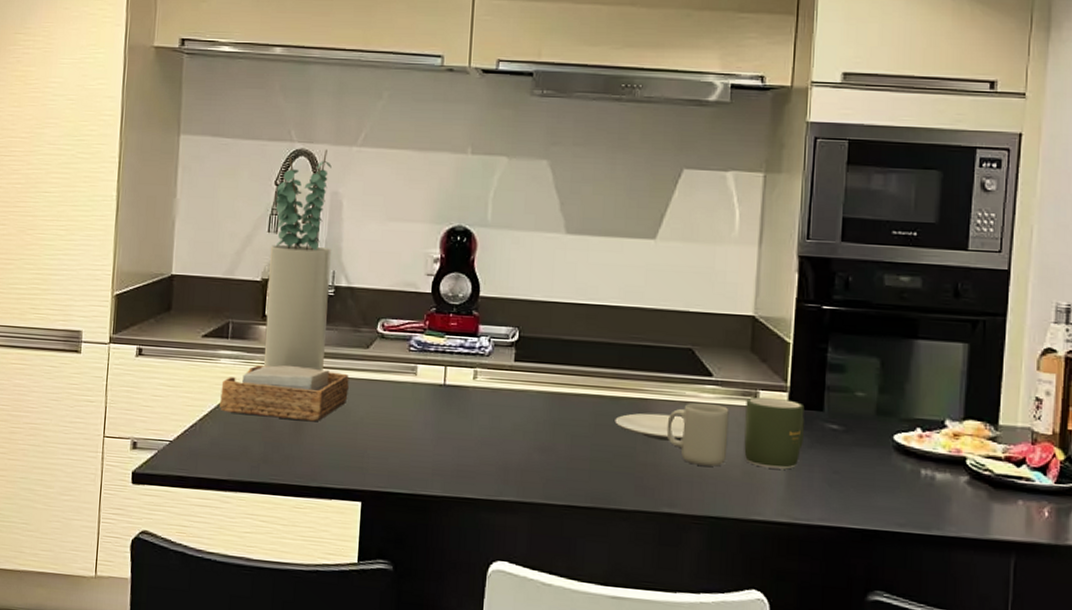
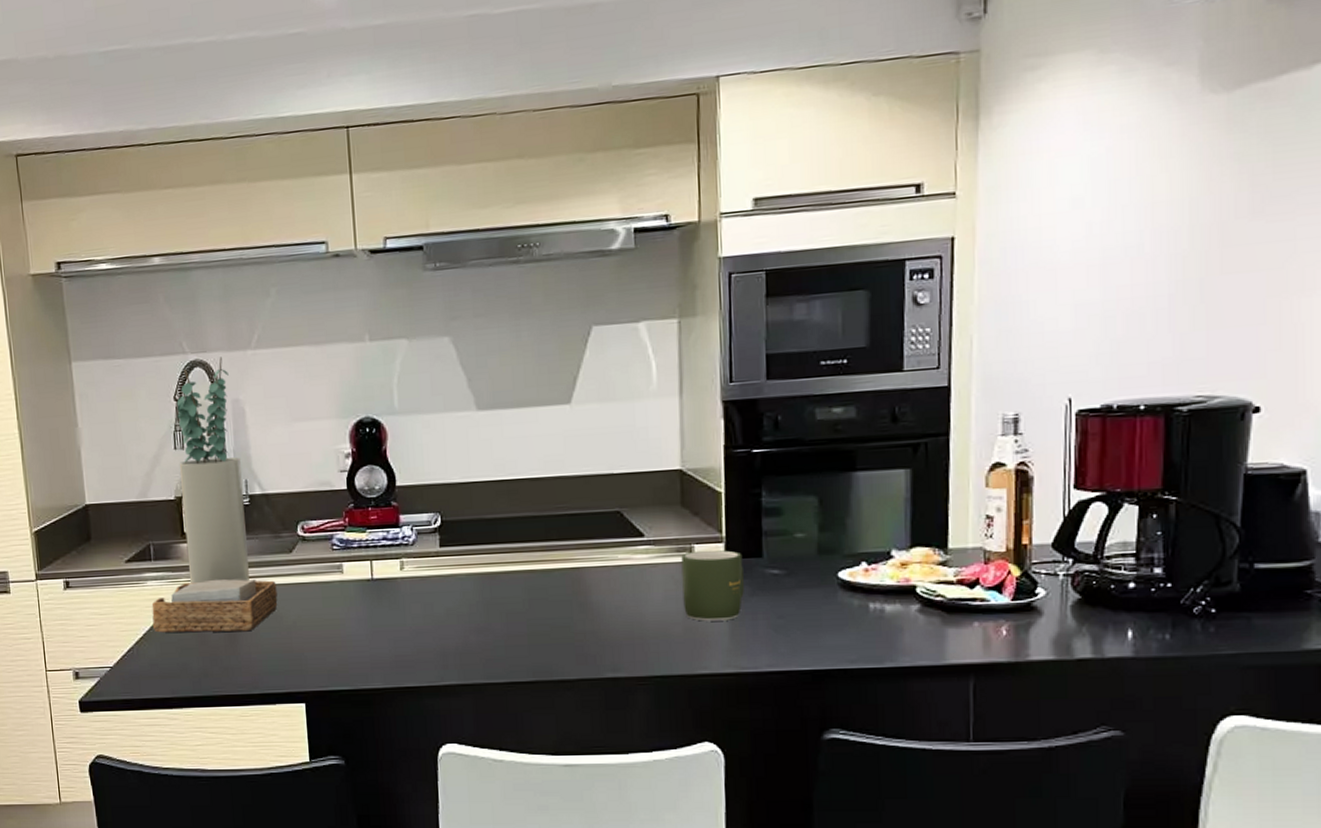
plate: present [615,413,685,442] -> none [548,580,621,608]
cup: present [666,402,729,467] -> none [602,564,666,627]

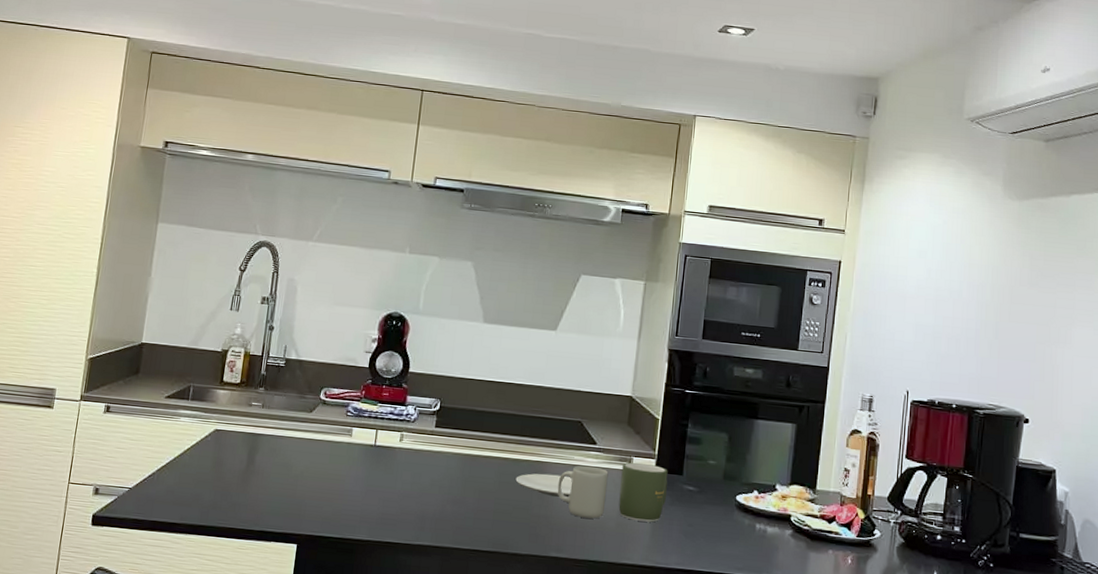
napkin holder: present [151,578,278,633] -> none [177,424,293,475]
vase: present [176,356,250,584] -> none [218,242,290,431]
plate: none [548,580,621,608] -> present [515,473,572,498]
cup: none [602,564,666,627] -> present [557,466,609,519]

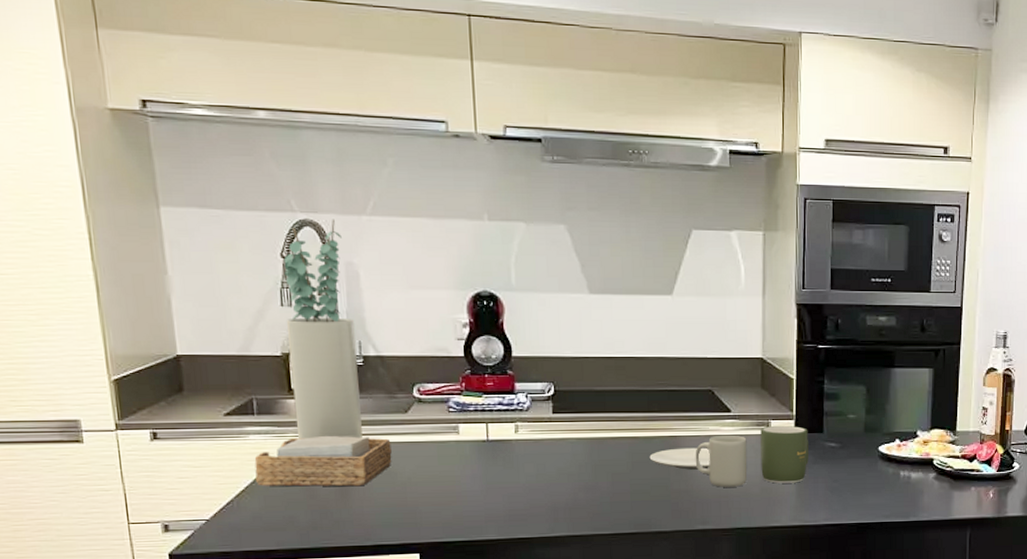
napkin holder: none [177,424,293,475] -> present [254,435,392,487]
vase: none [218,242,290,431] -> present [283,219,363,439]

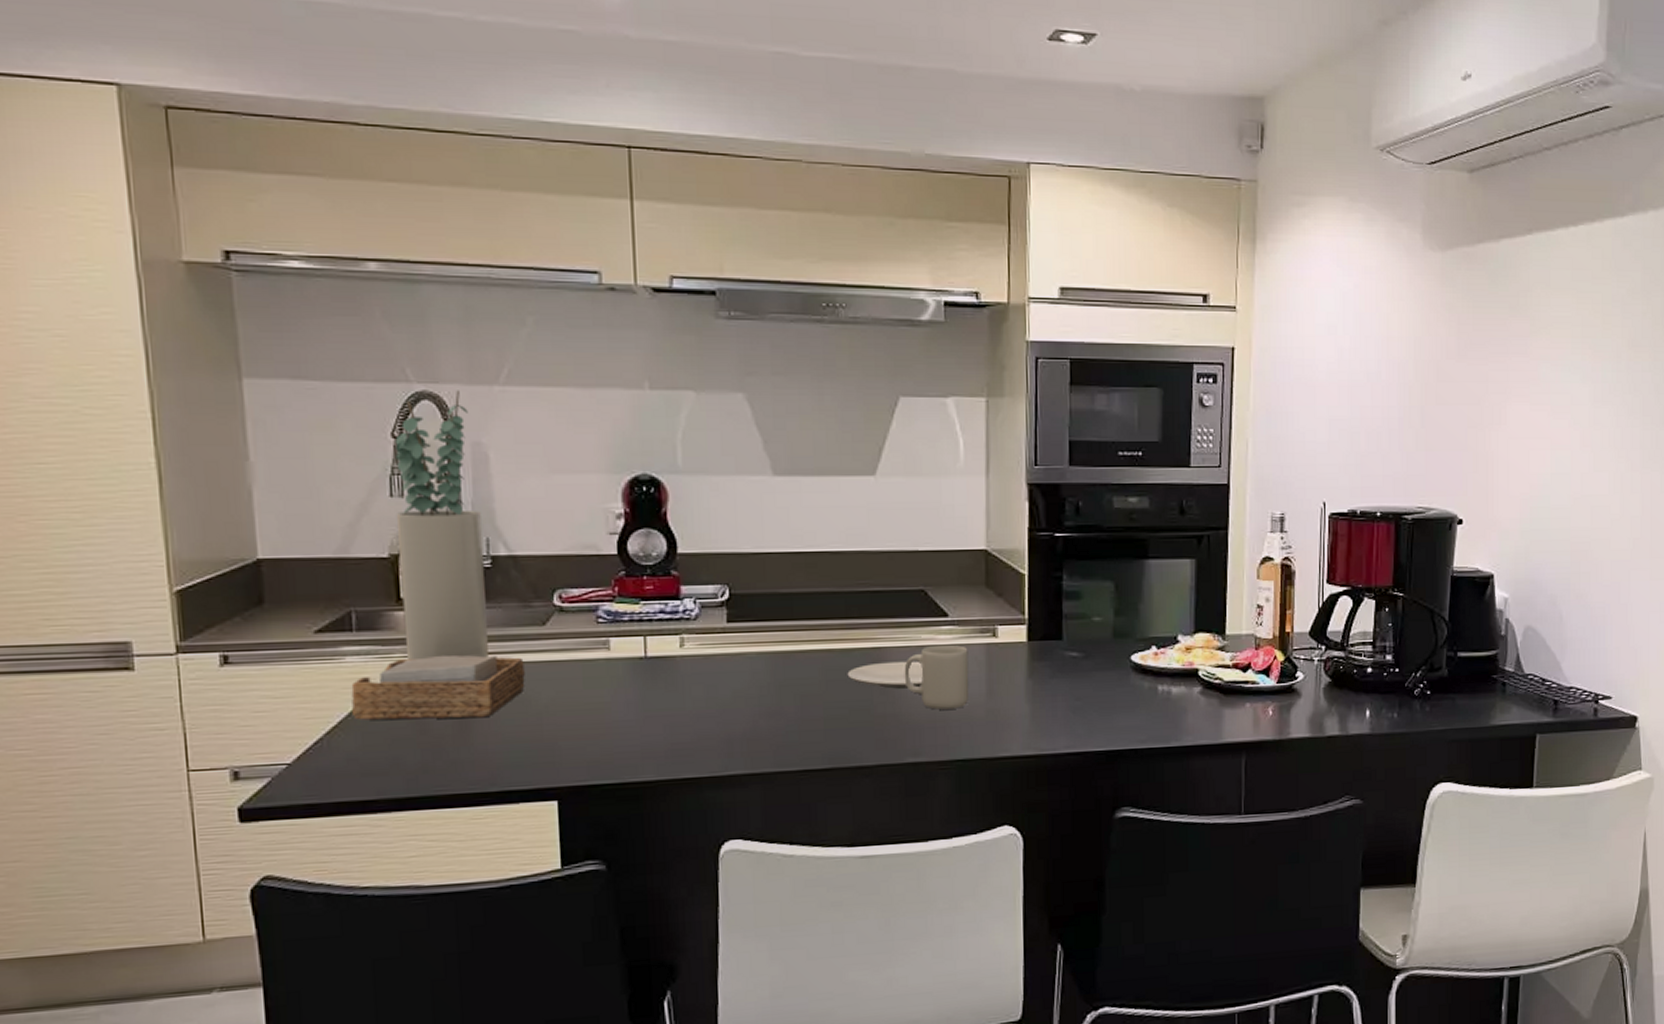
mug: present [760,425,809,484] -> none [985,631,1045,704]

